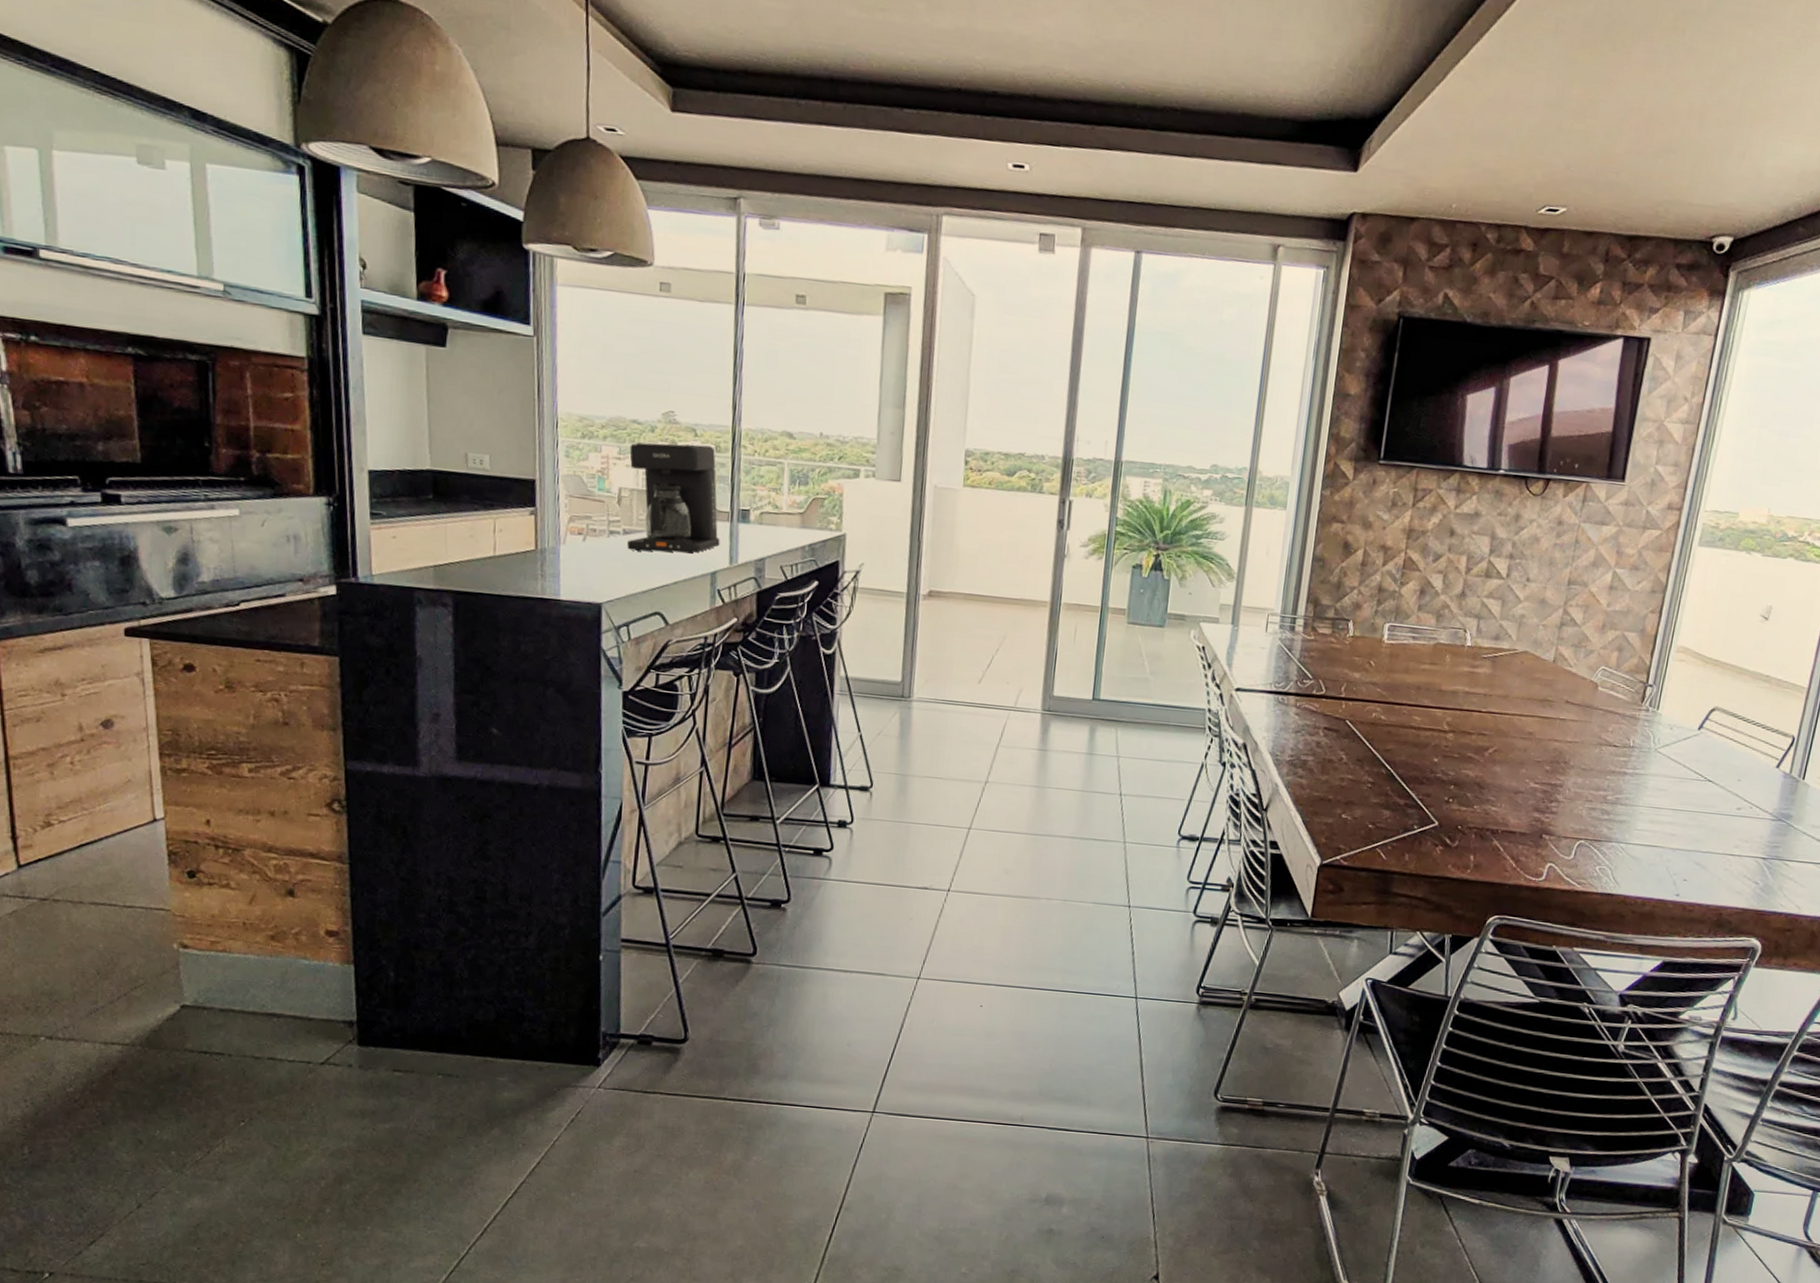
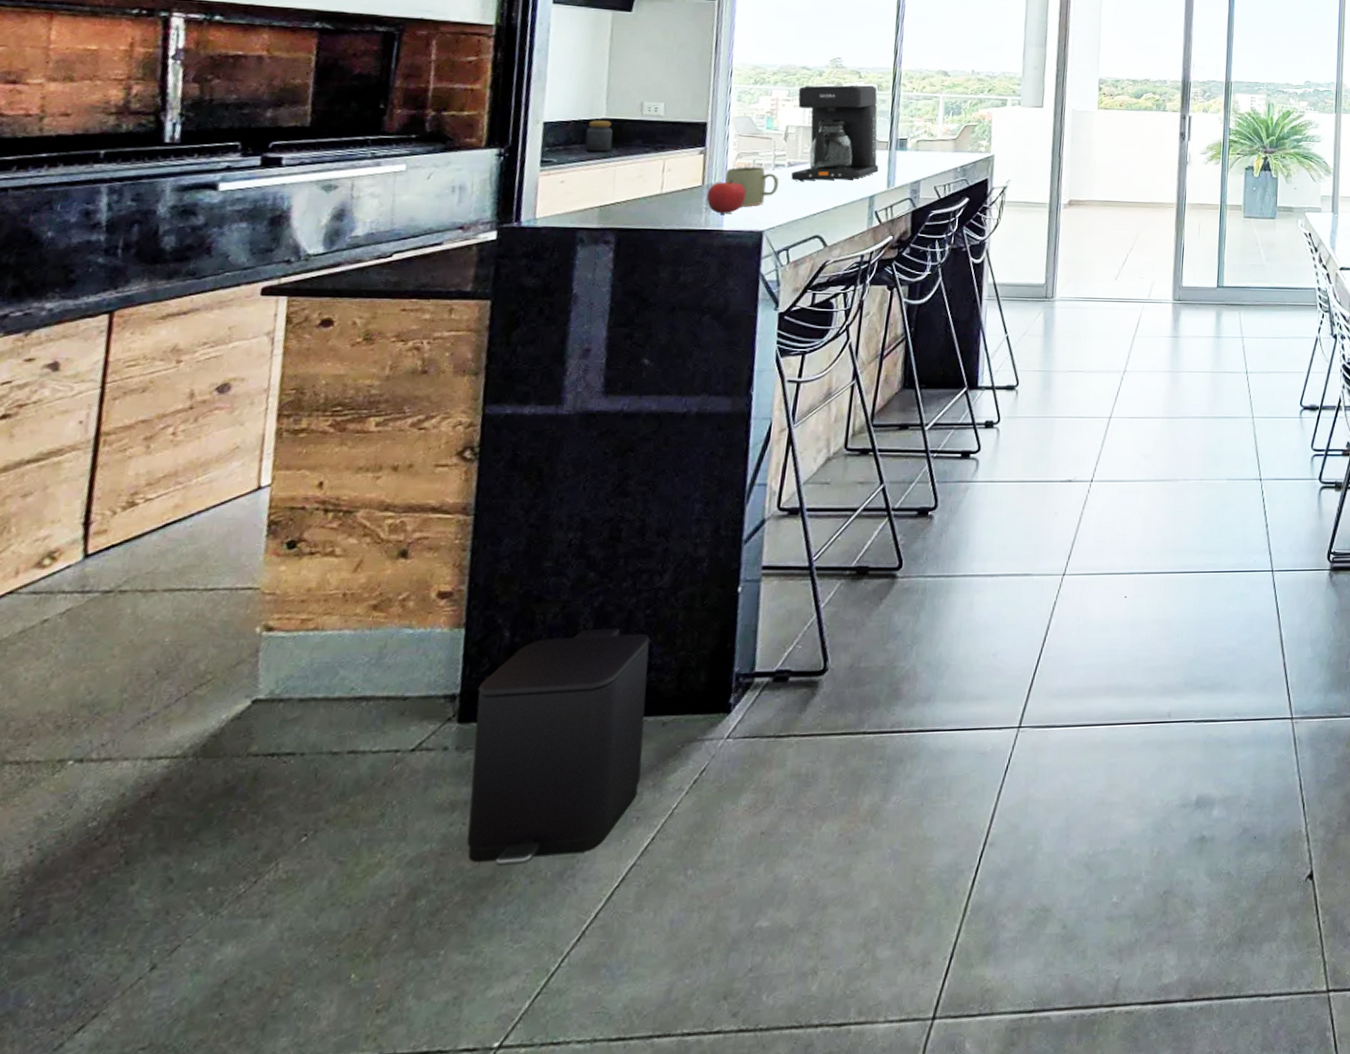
pedal bin: none [372,978,524,1169] -> present [467,628,650,867]
jar: none [412,470,440,507] -> present [585,120,613,152]
fruit: none [540,544,582,583] -> present [706,179,746,214]
mug: none [559,531,615,576] -> present [725,167,779,207]

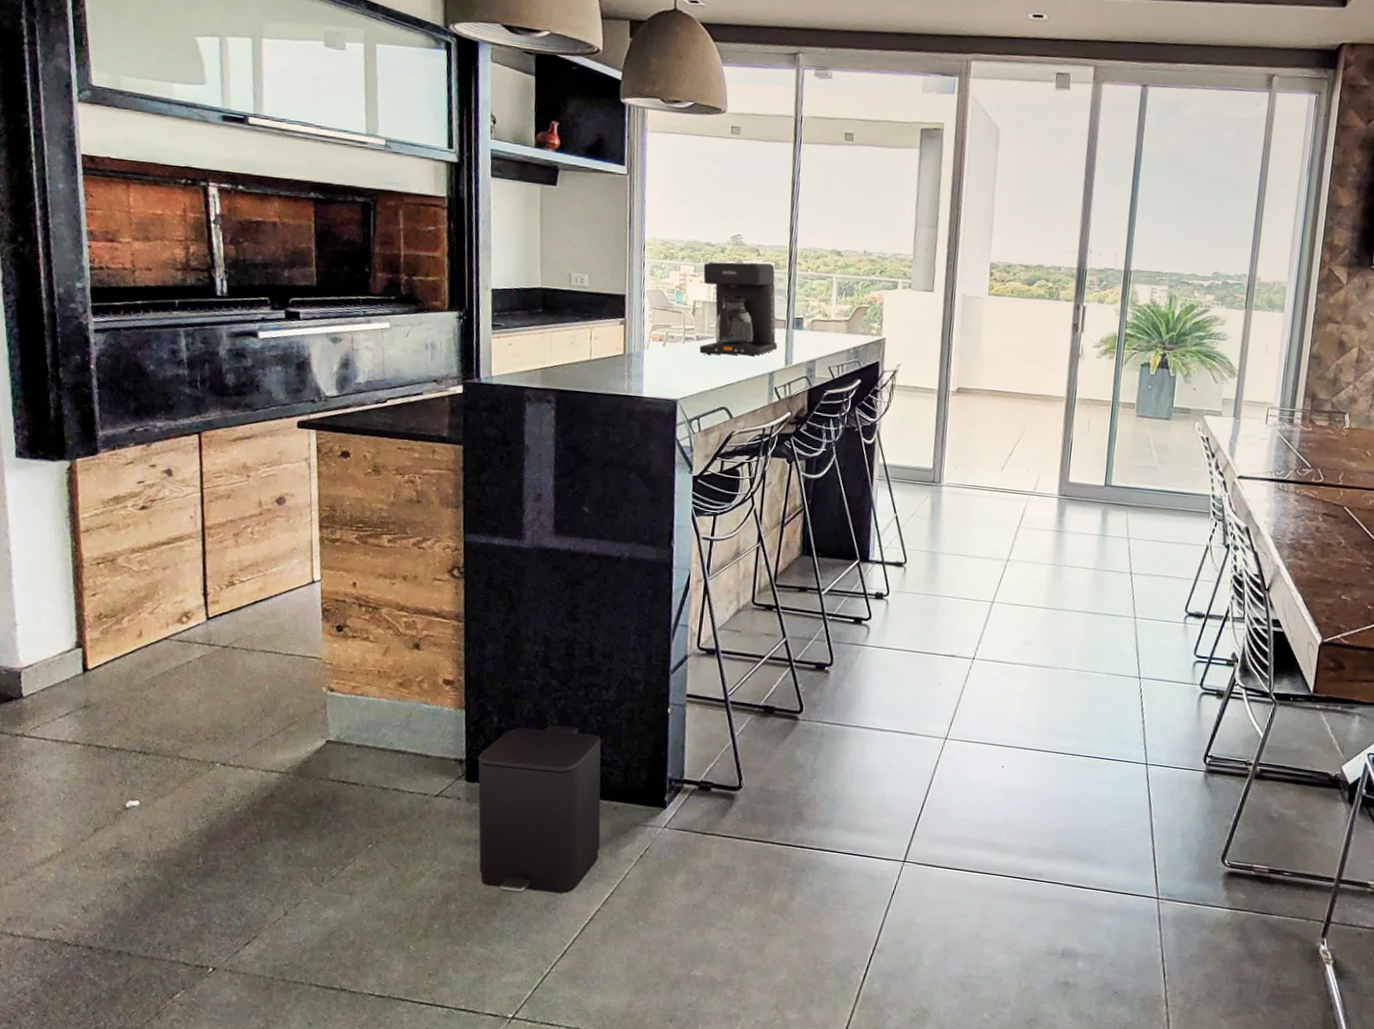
jar: present [585,120,613,152] -> none [526,288,548,319]
fruit: present [706,179,746,214] -> none [628,349,661,382]
mug: present [725,167,779,207] -> none [643,338,690,377]

